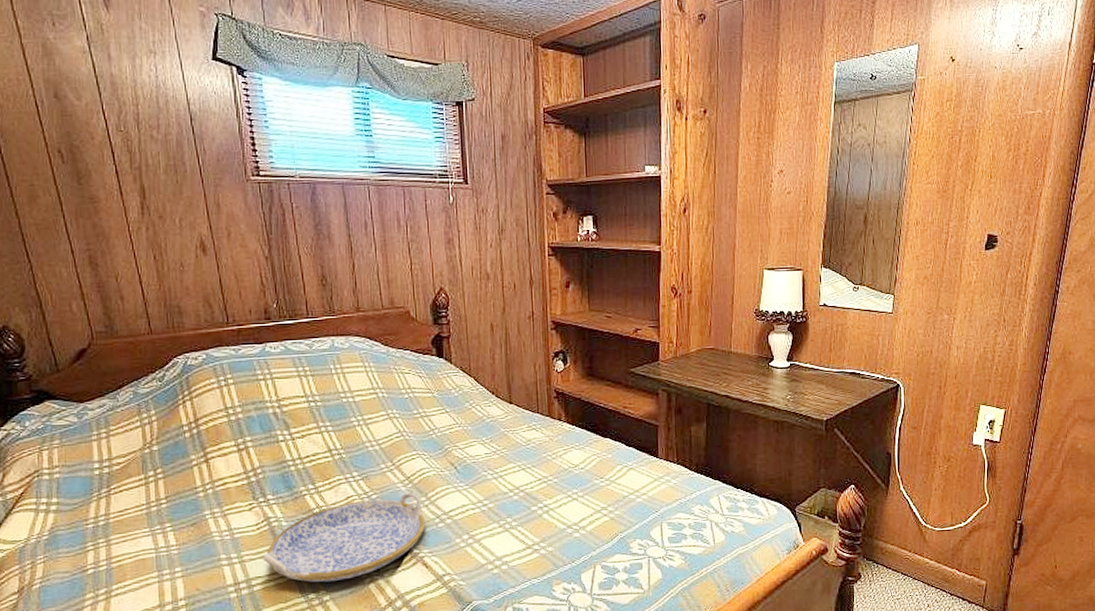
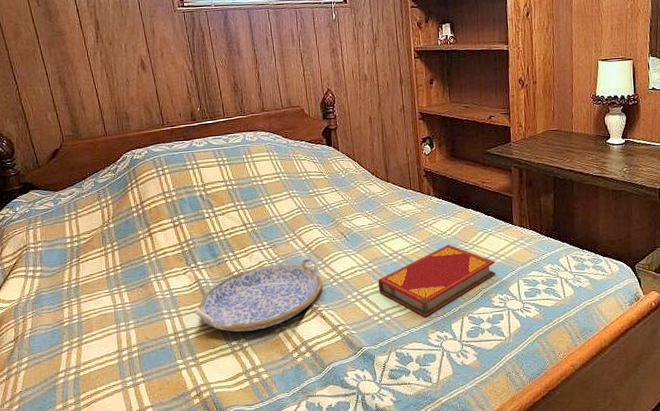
hardback book: none [494,480,636,566] -> present [378,245,496,317]

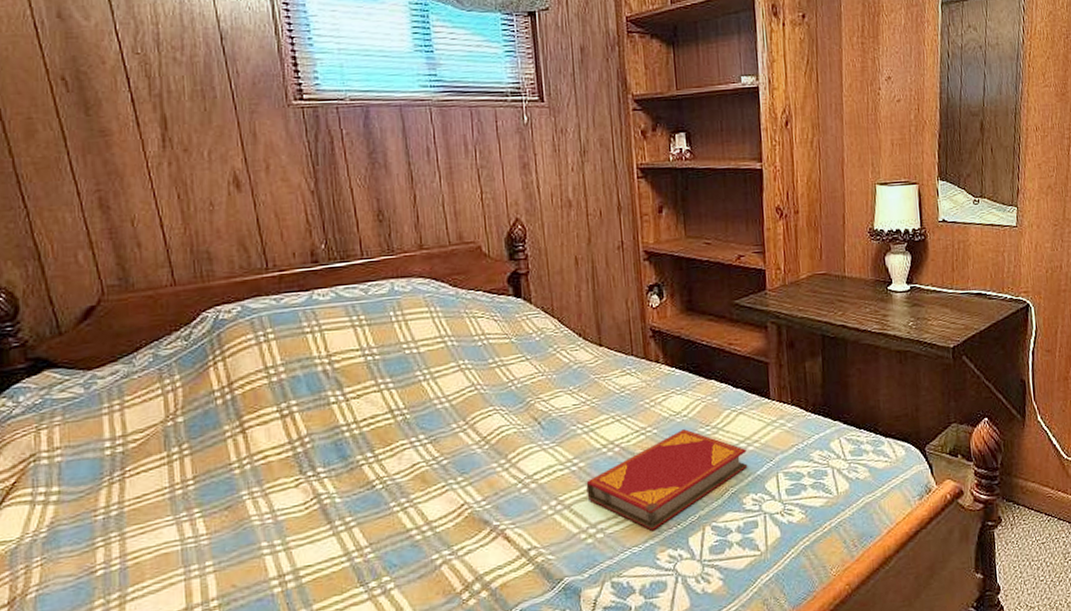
serving tray: present [196,258,323,332] -> none [313,455,507,568]

